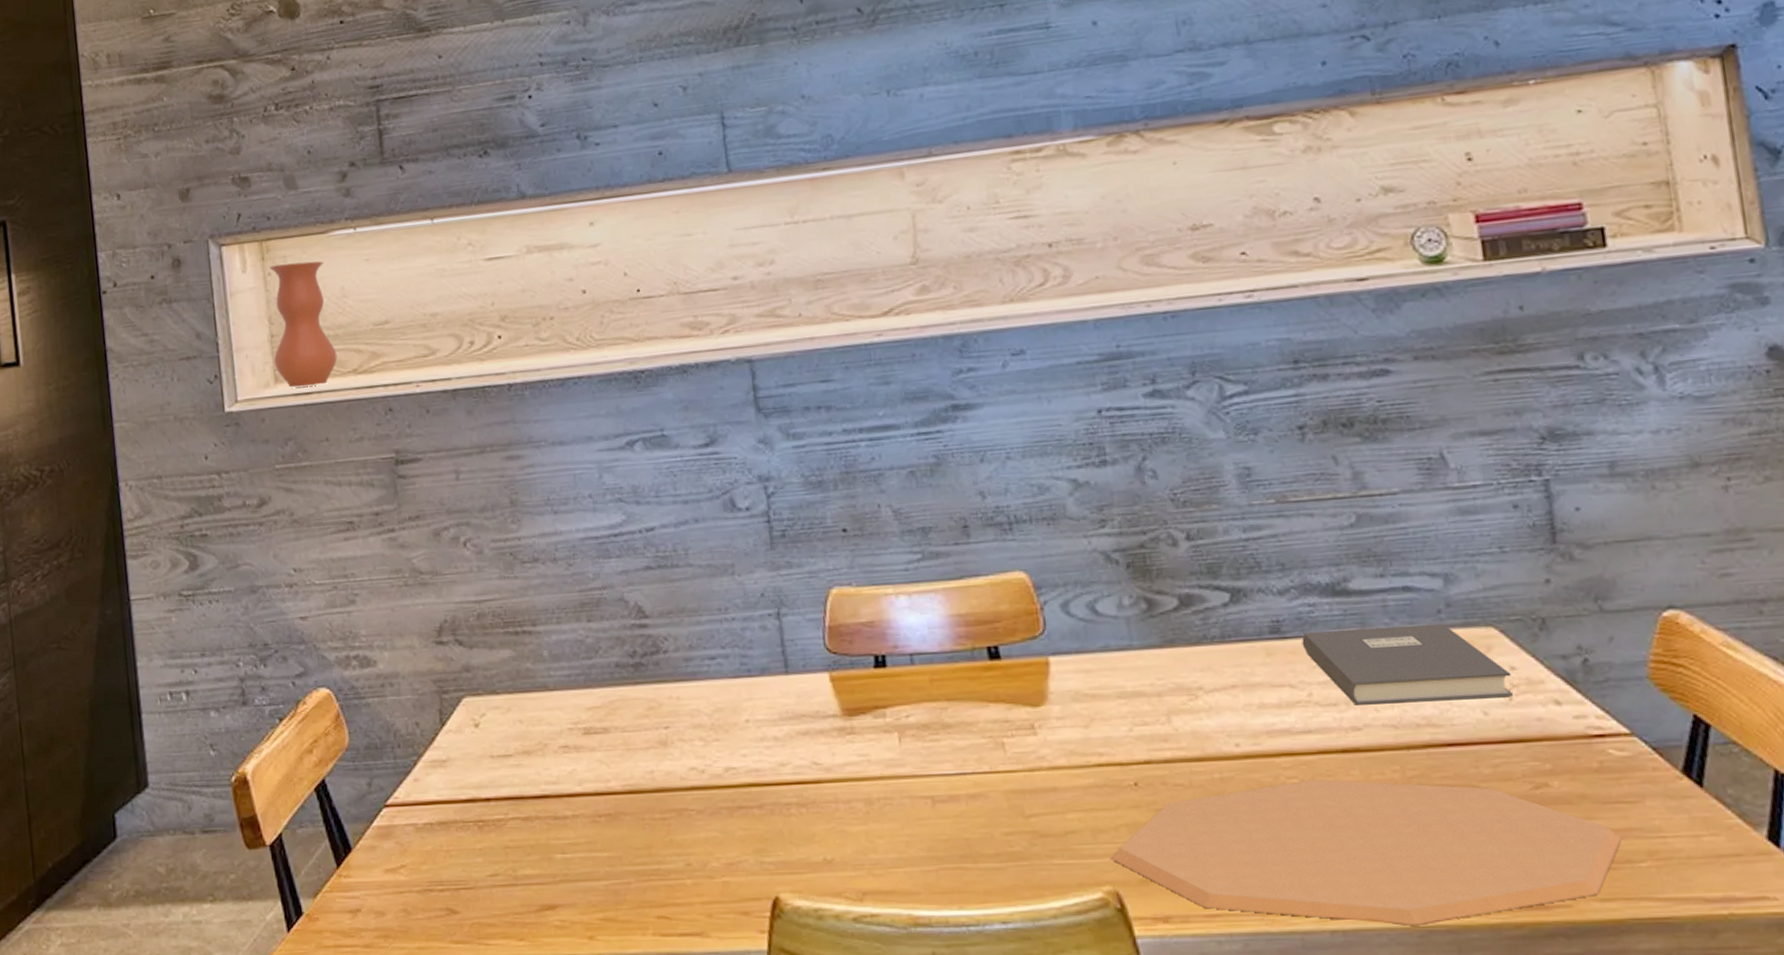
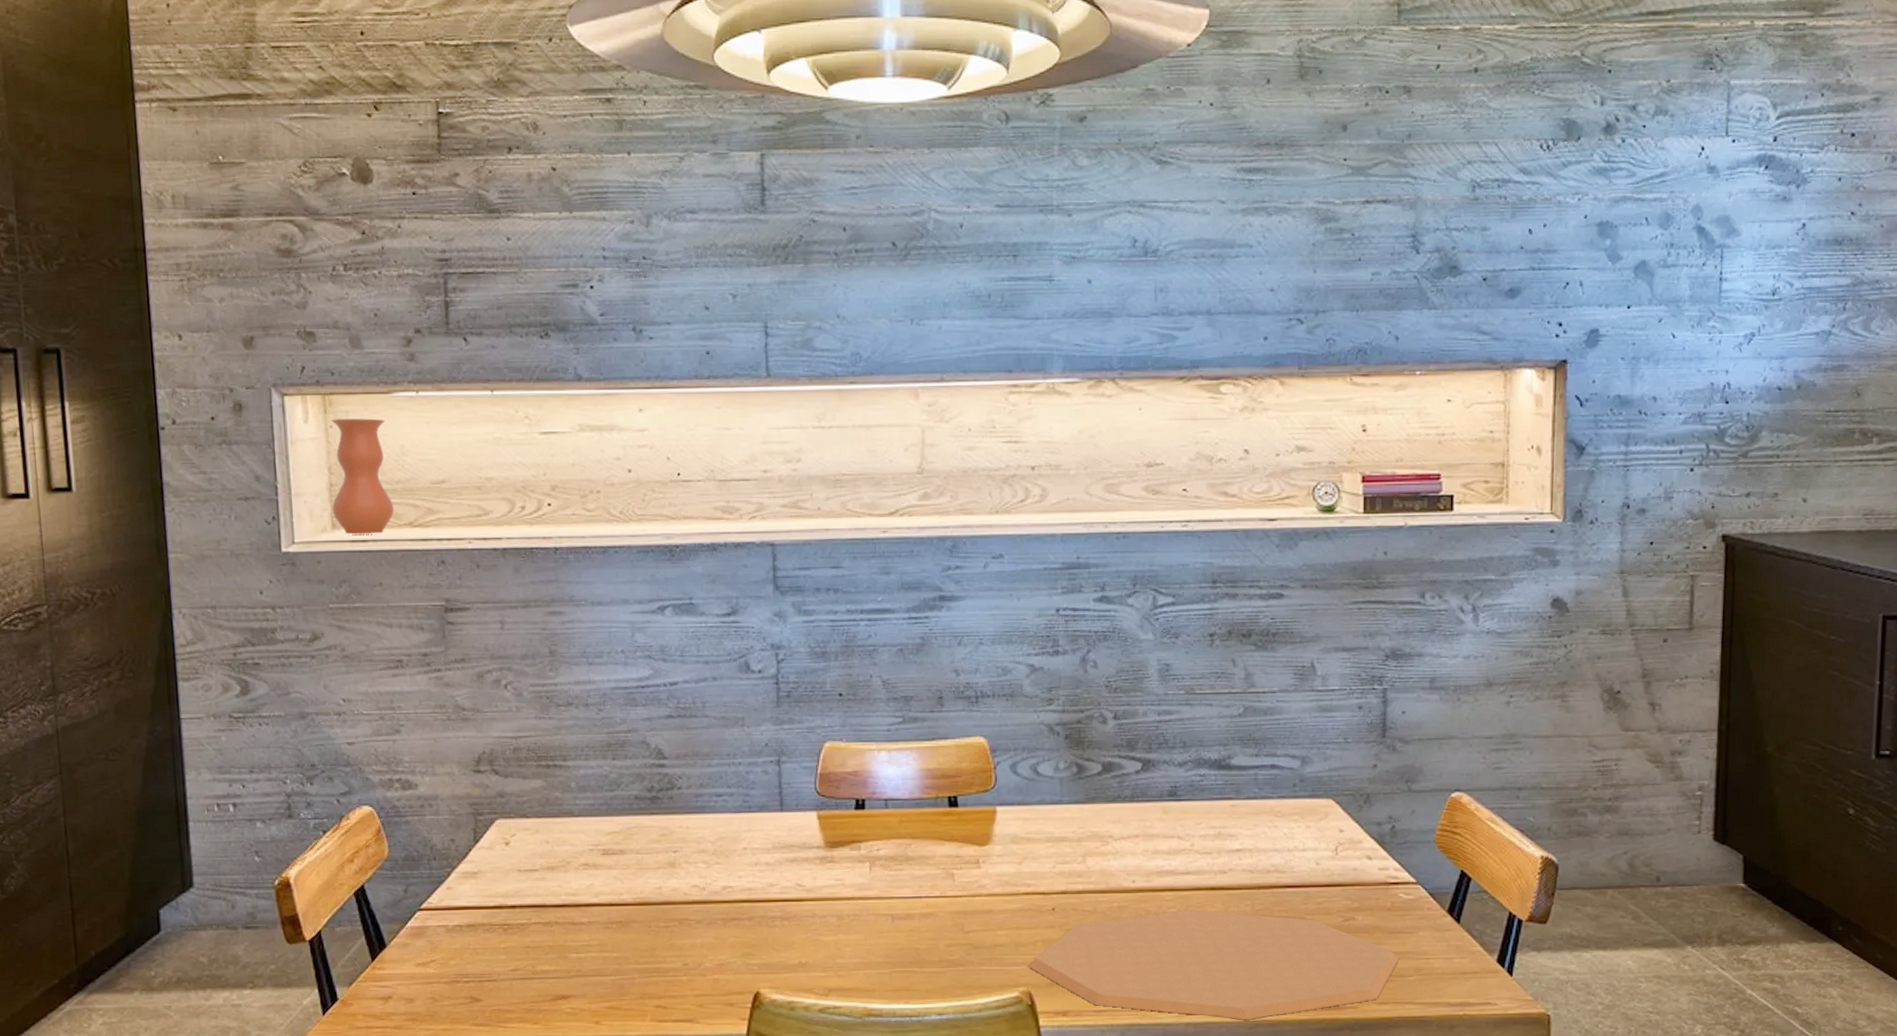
book: present [1301,623,1514,705] -> none [1191,794,1340,854]

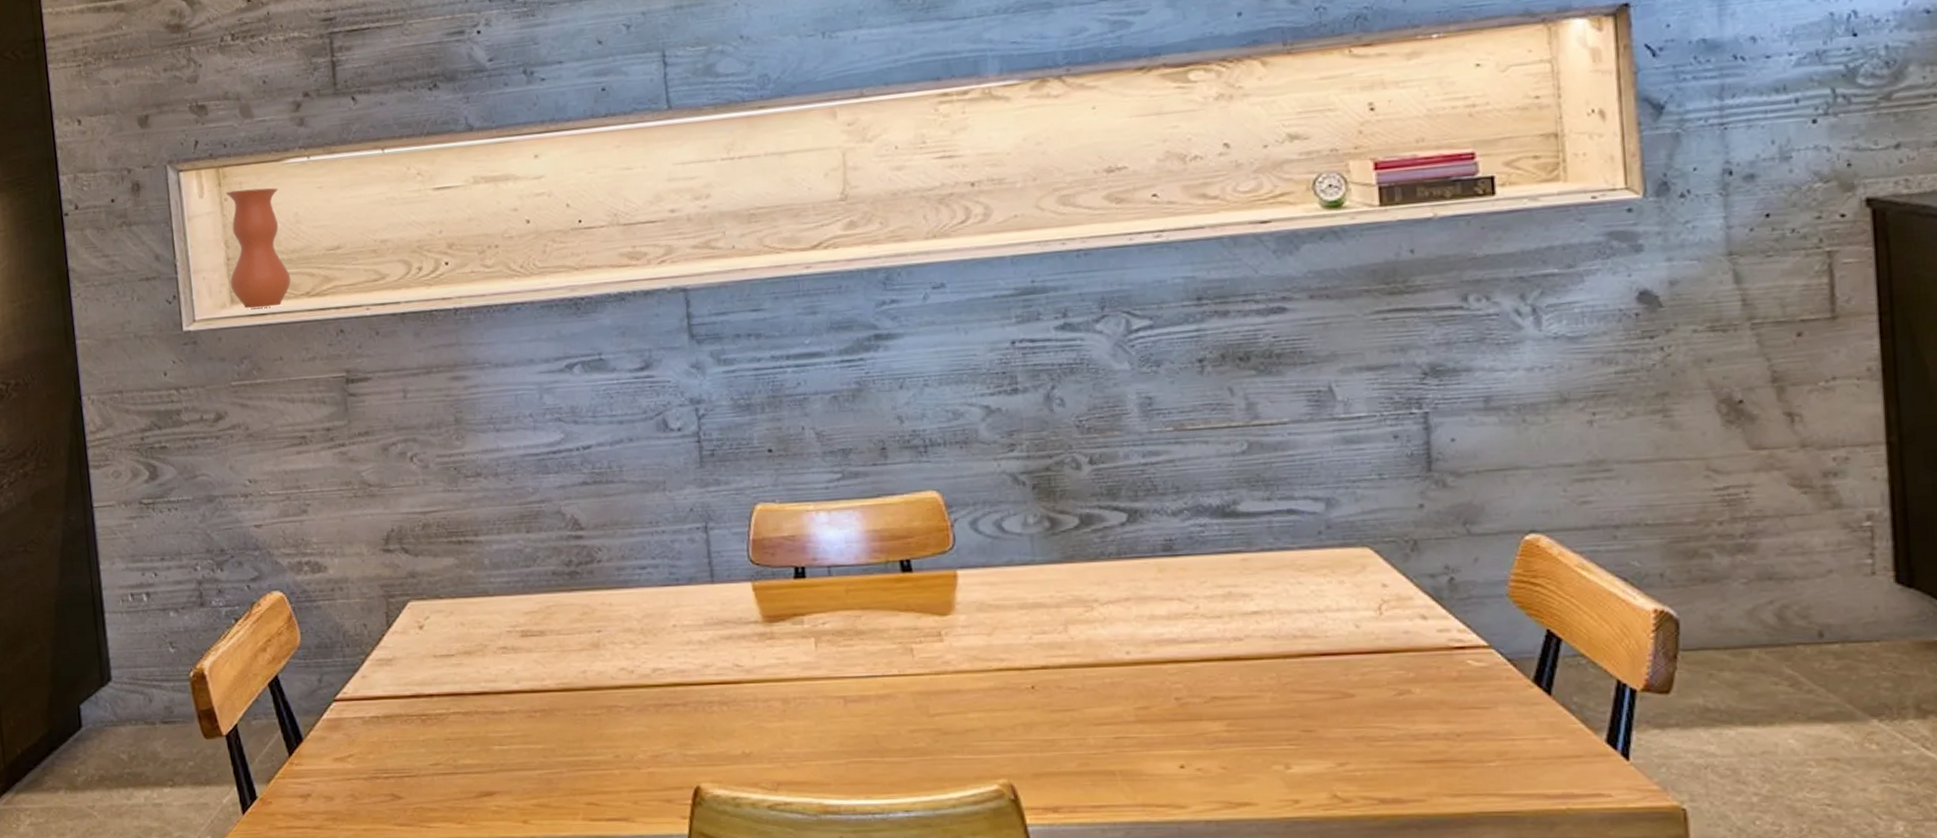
placemat: present [1028,910,1400,1020] -> none [1007,685,1475,817]

